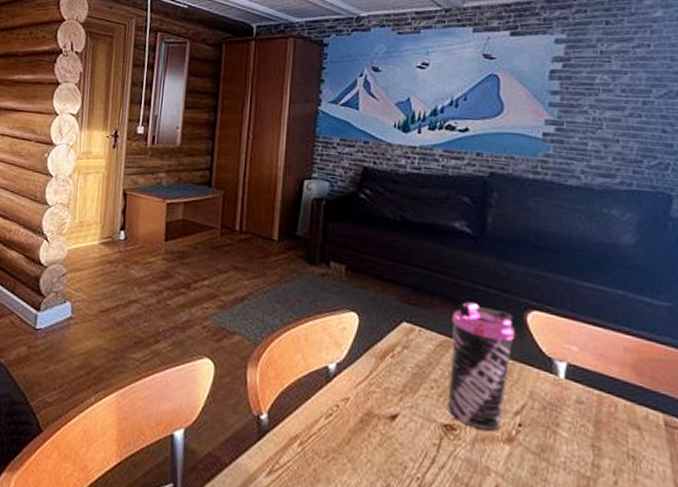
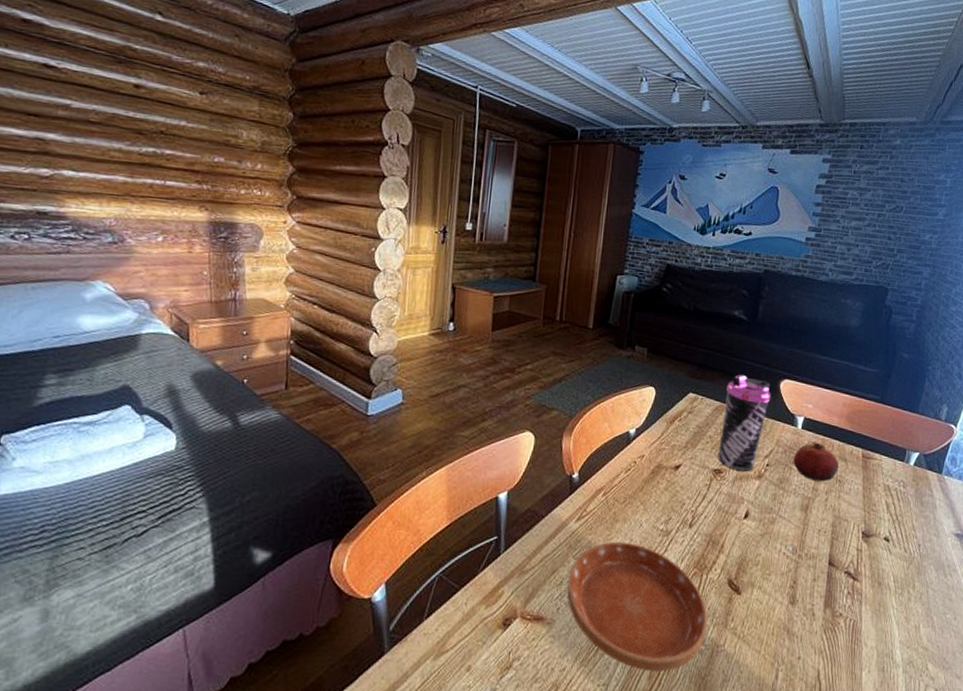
fruit: none [557,397,629,457] -> present [793,442,839,482]

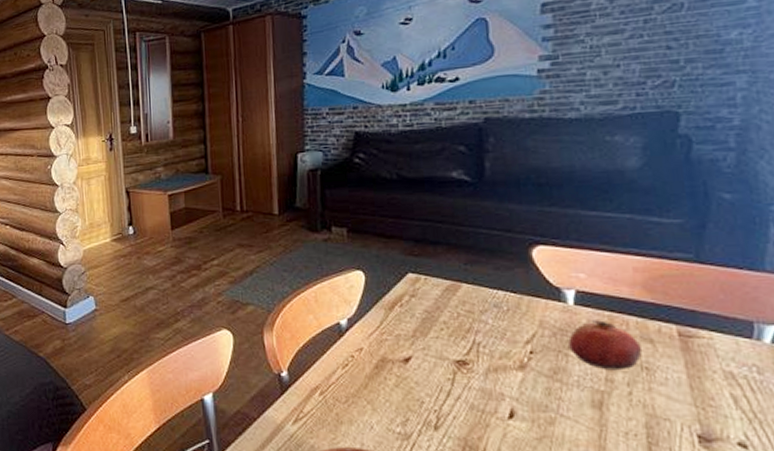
water bottle: present [718,374,771,472] -> none [456,245,522,362]

